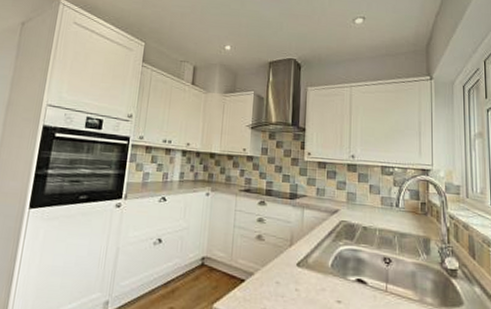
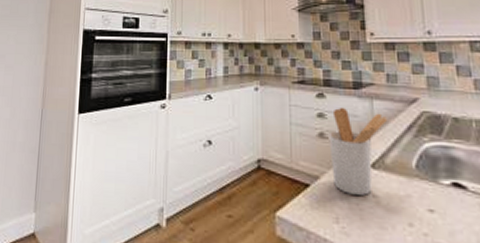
utensil holder: none [264,214,314,289] -> present [328,107,388,195]

